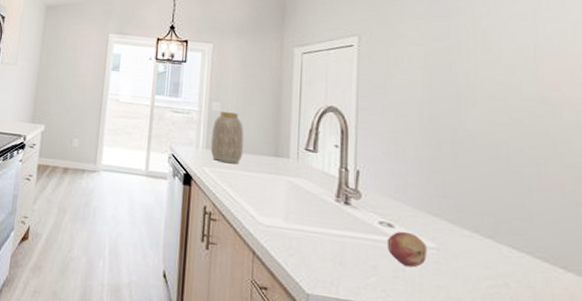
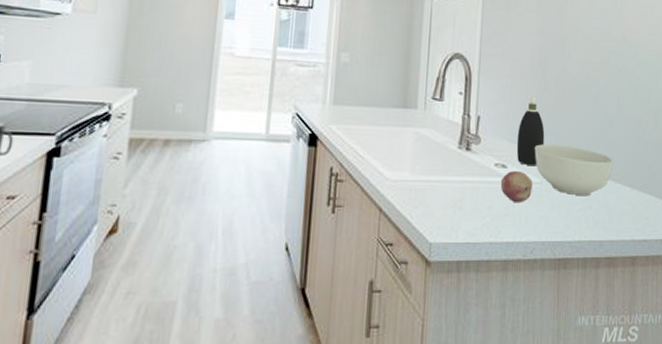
vase: present [210,111,245,164] -> none [337,63,374,119]
soap dispenser: none [404,153,440,229] -> present [516,96,545,165]
bowl: none [427,206,537,272] -> present [534,144,614,196]

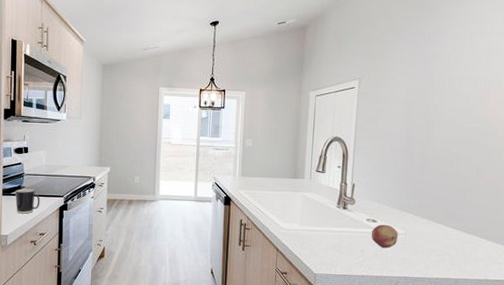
soap dispenser: present [516,96,545,165] -> none [385,168,410,221]
bowl: present [534,144,614,196] -> none [400,205,471,245]

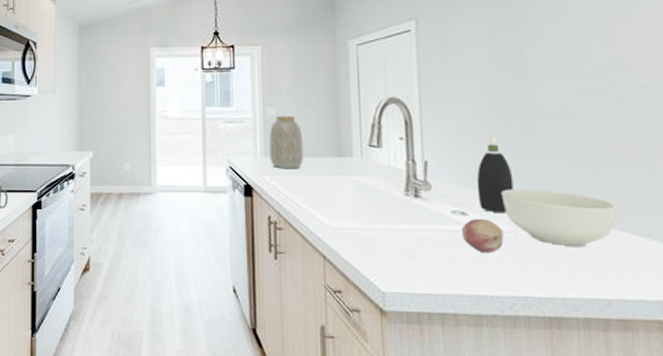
vase: none [244,146,271,186] -> present [268,116,304,169]
soap dispenser: none [385,168,410,221] -> present [476,137,514,212]
bowl: none [400,205,471,245] -> present [501,189,618,248]

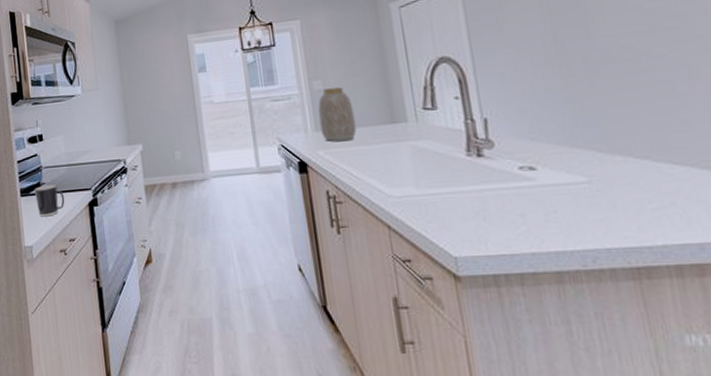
fruit: present [461,218,504,254] -> none [530,171,579,208]
soap dispenser: present [476,137,514,212] -> none [541,85,584,164]
bowl: present [501,189,618,248] -> none [569,135,701,192]

